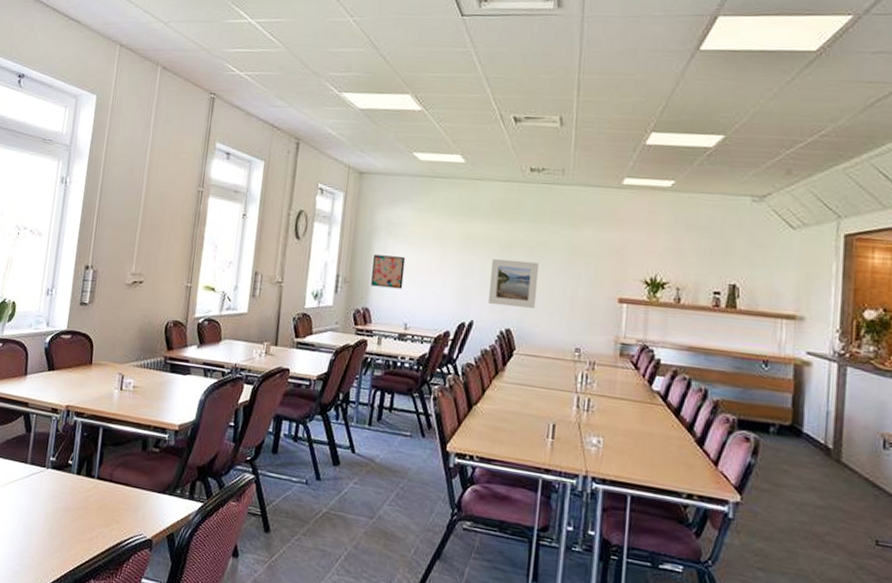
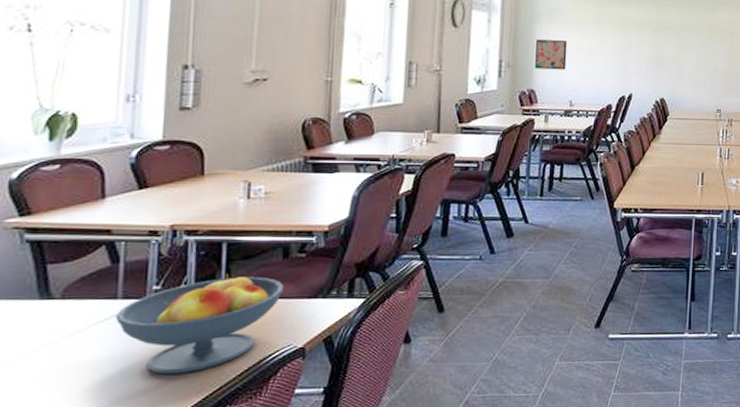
fruit bowl: none [24,456,141,541] -> present [115,273,284,375]
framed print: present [488,258,539,308] -> none [644,38,686,79]

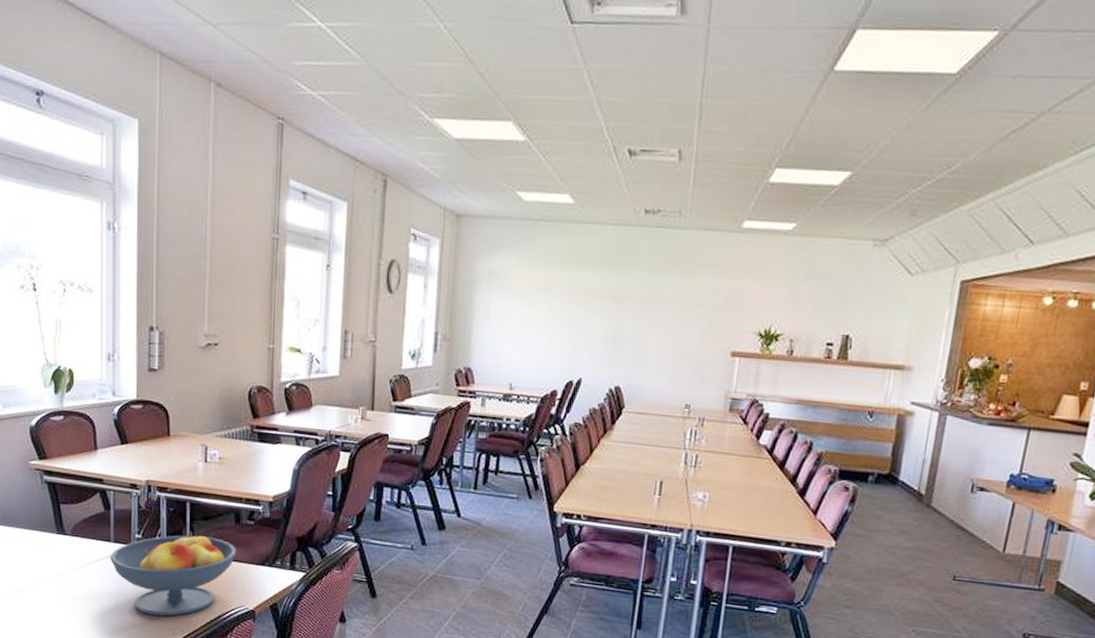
wall art: present [535,39,568,70] -> none [473,309,510,347]

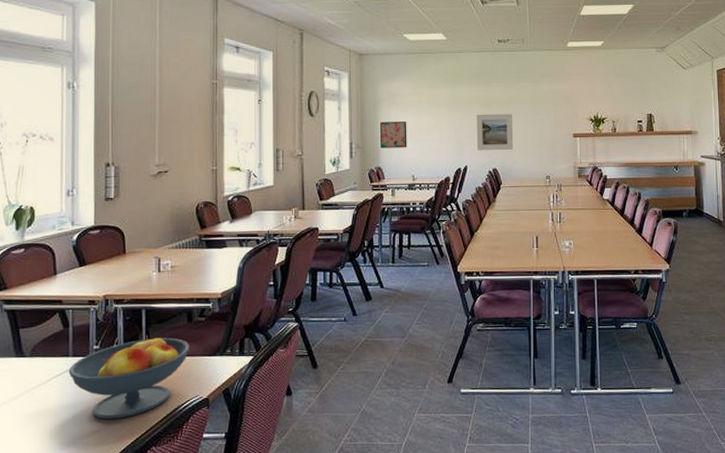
wall art: none [473,309,510,347] -> present [380,122,407,148]
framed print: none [597,311,651,364] -> present [476,113,514,150]

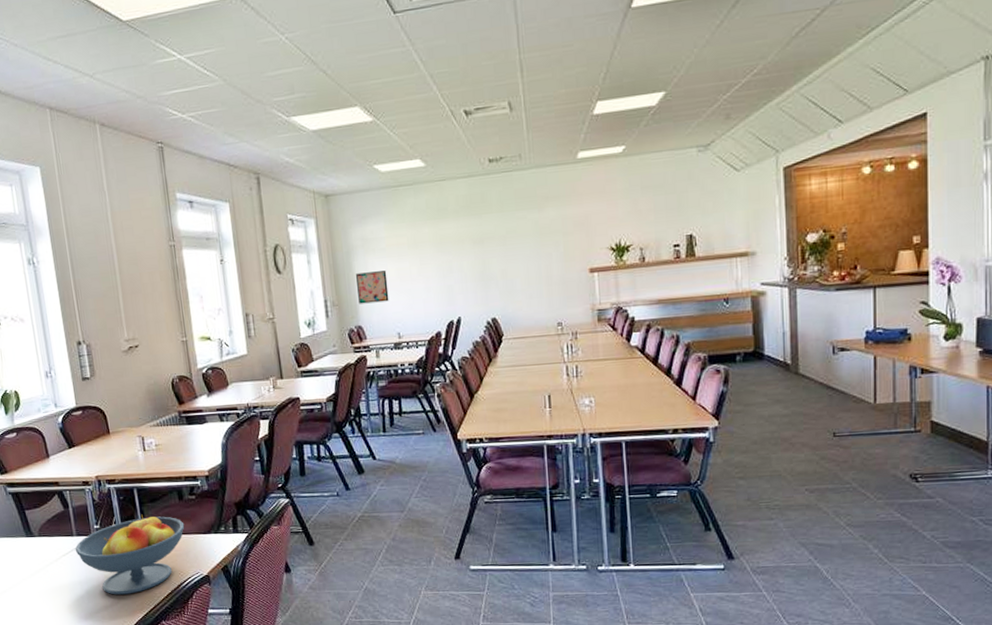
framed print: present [476,113,514,150] -> none [467,250,516,298]

